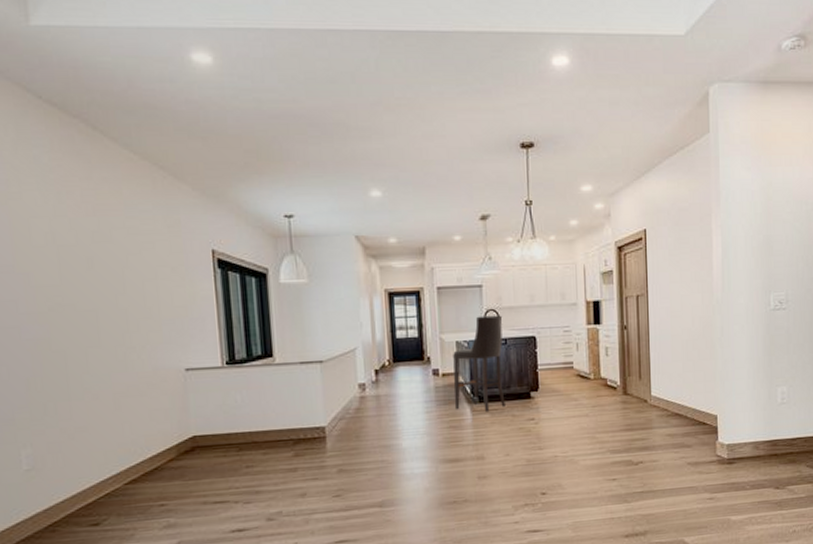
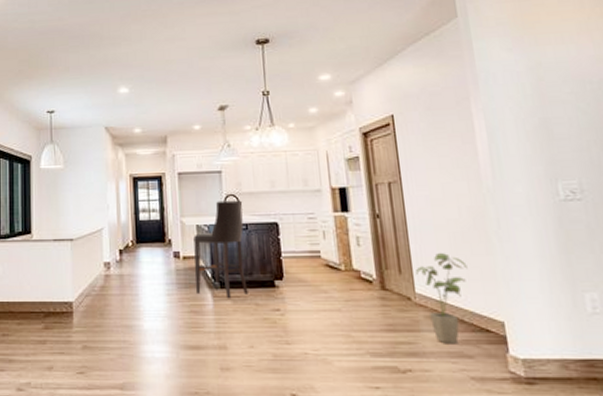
house plant: none [653,359,694,438] -> present [416,253,468,344]

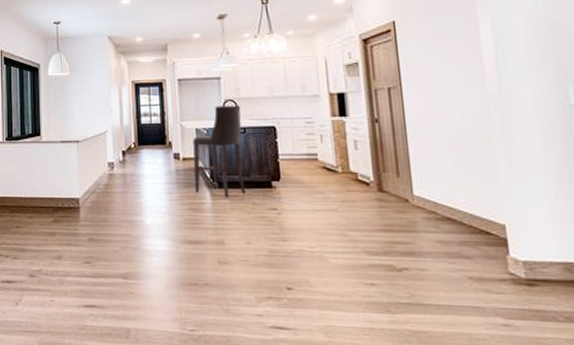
house plant: present [416,253,468,344] -> none [414,157,468,245]

